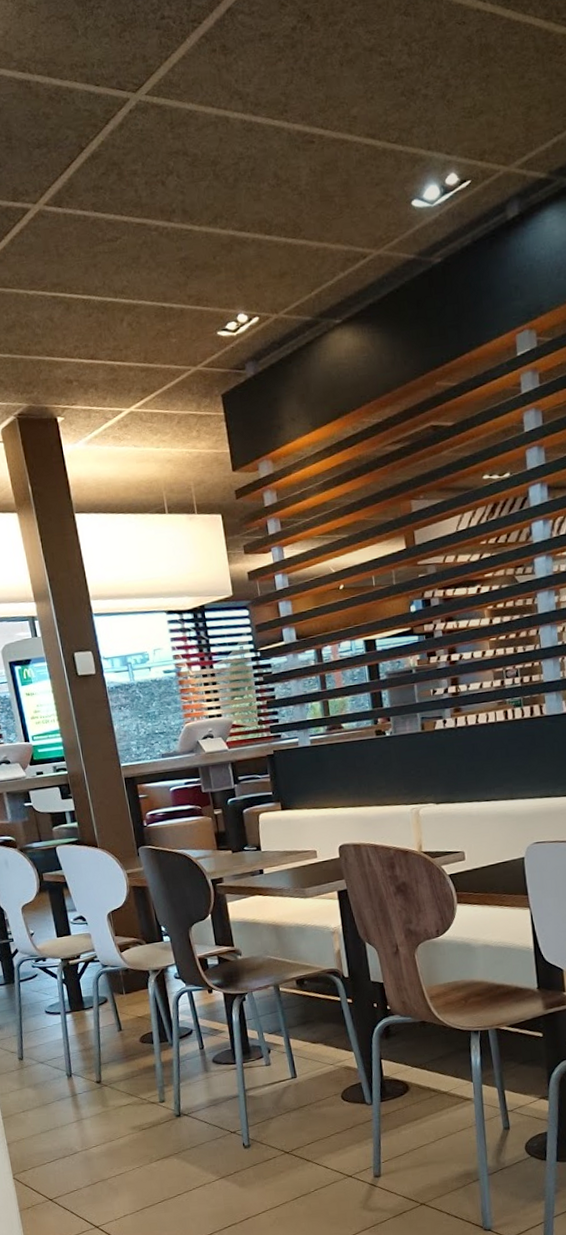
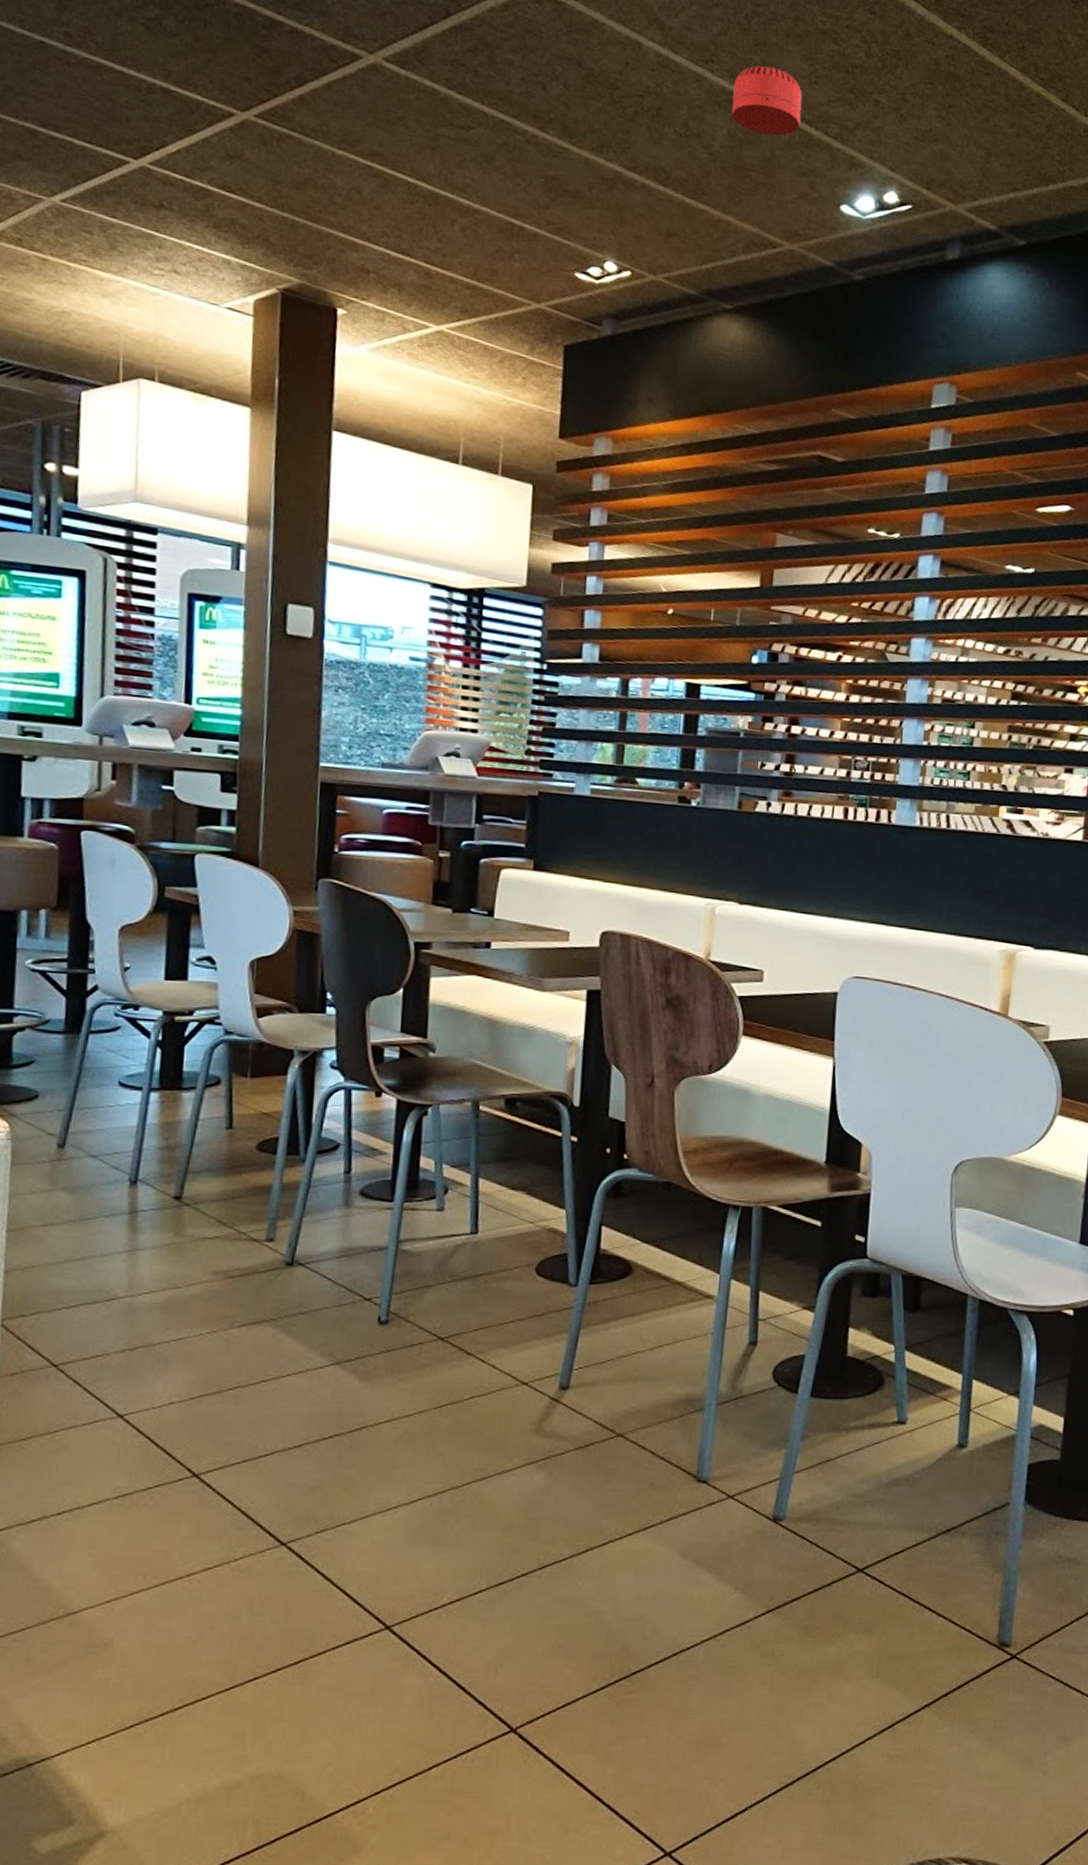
smoke detector: none [306,97,366,162] -> present [732,65,803,136]

